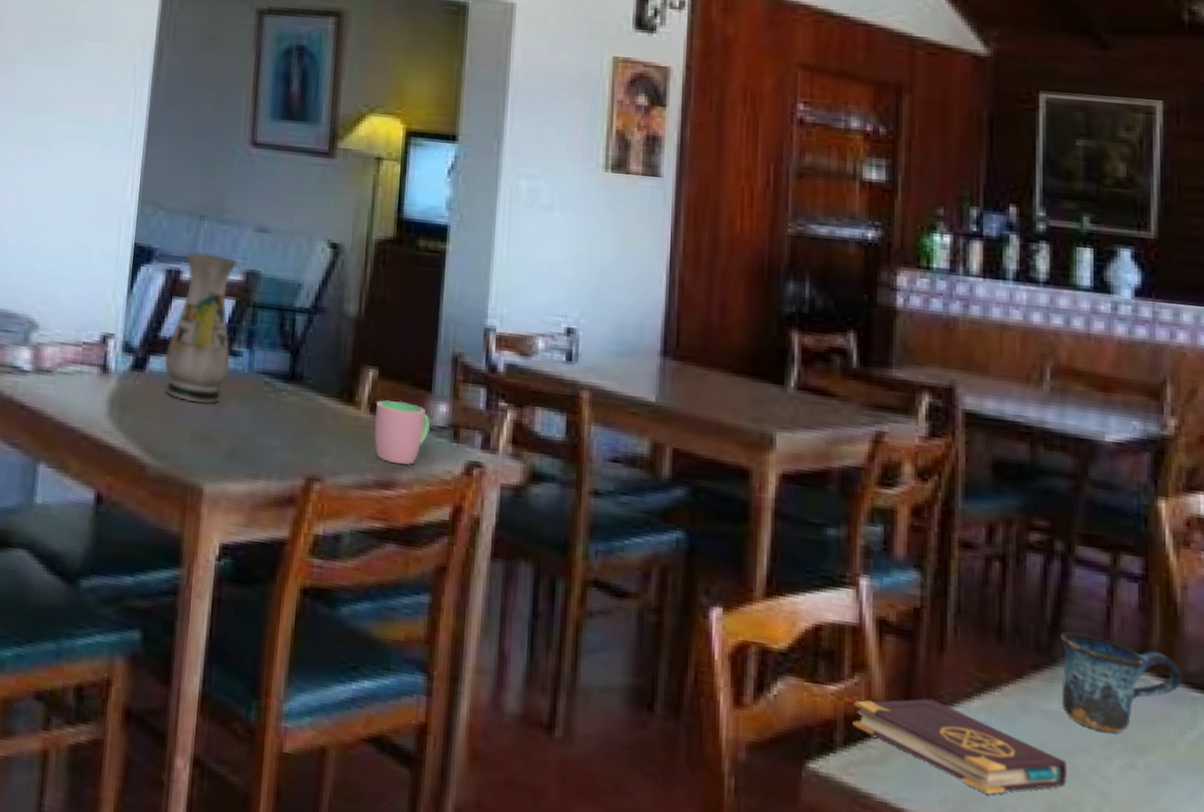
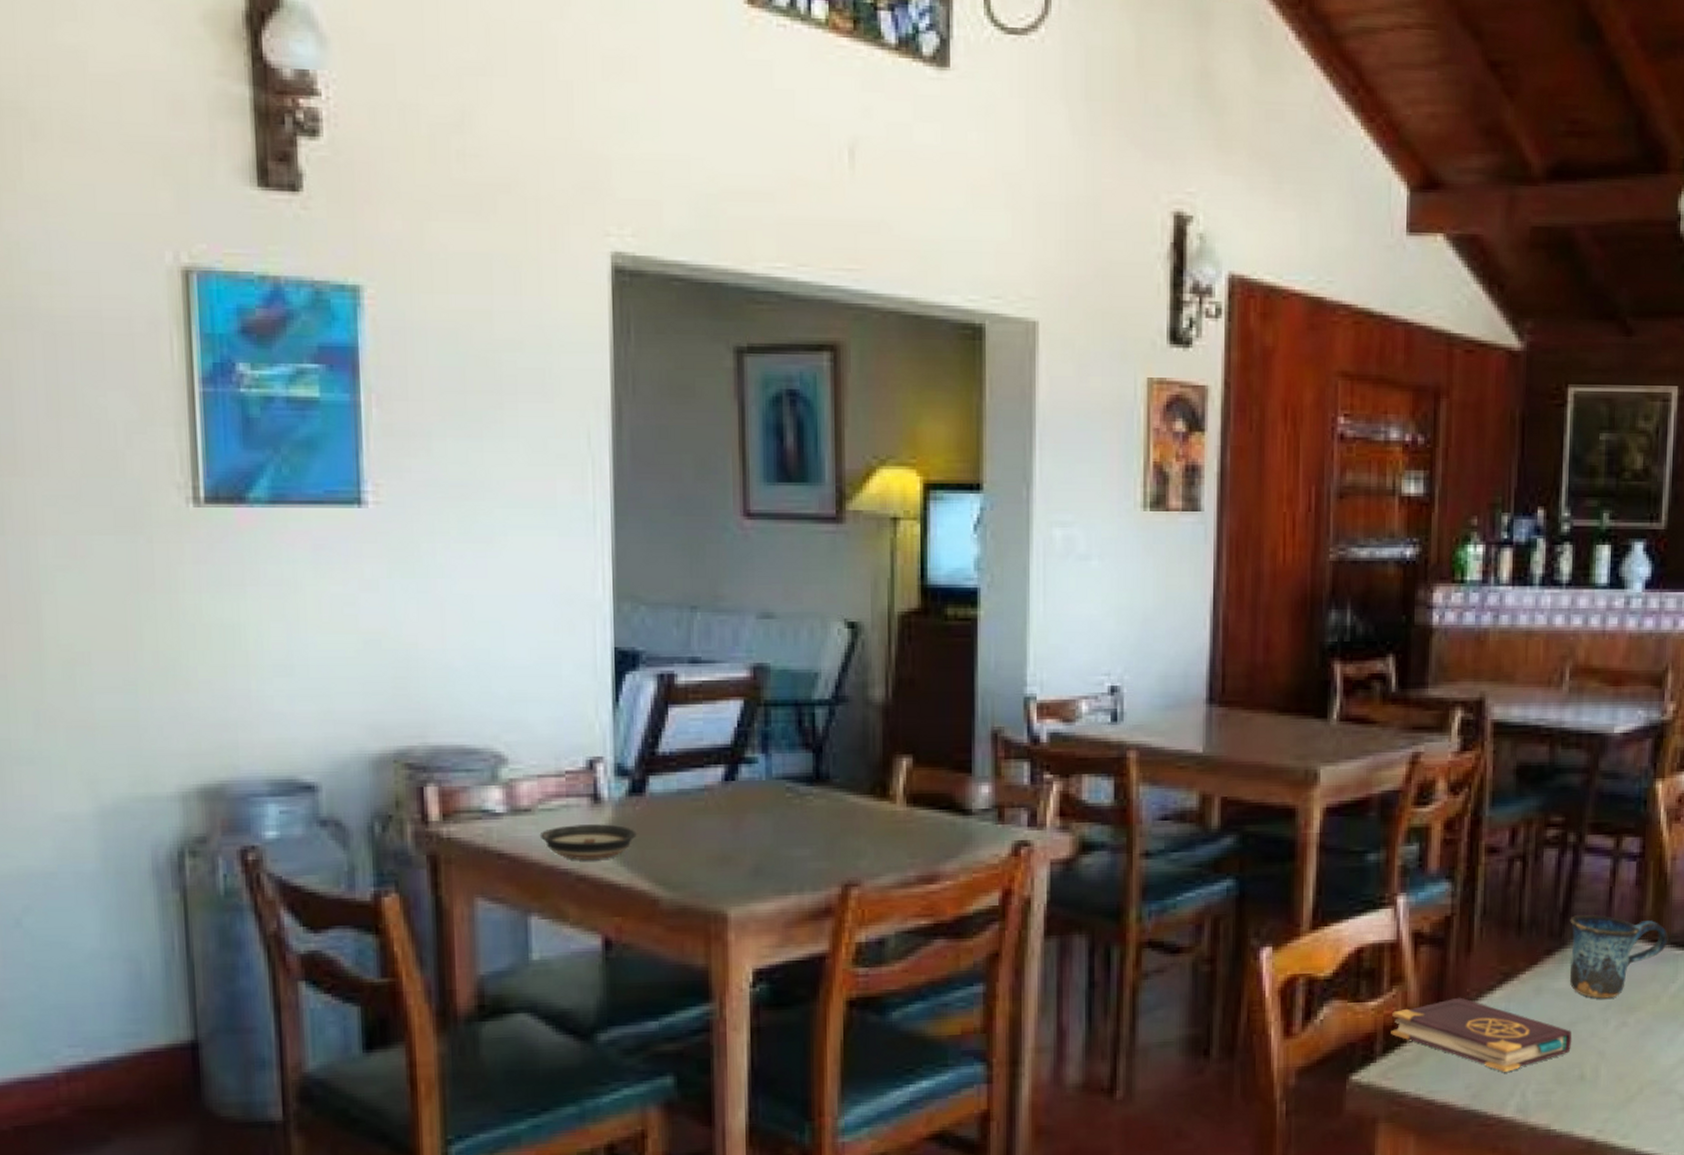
saucer: none [55,389,134,423] -> present [539,824,637,861]
vase: present [164,252,238,404] -> none [667,651,744,822]
cup: present [374,399,430,465] -> none [912,788,972,855]

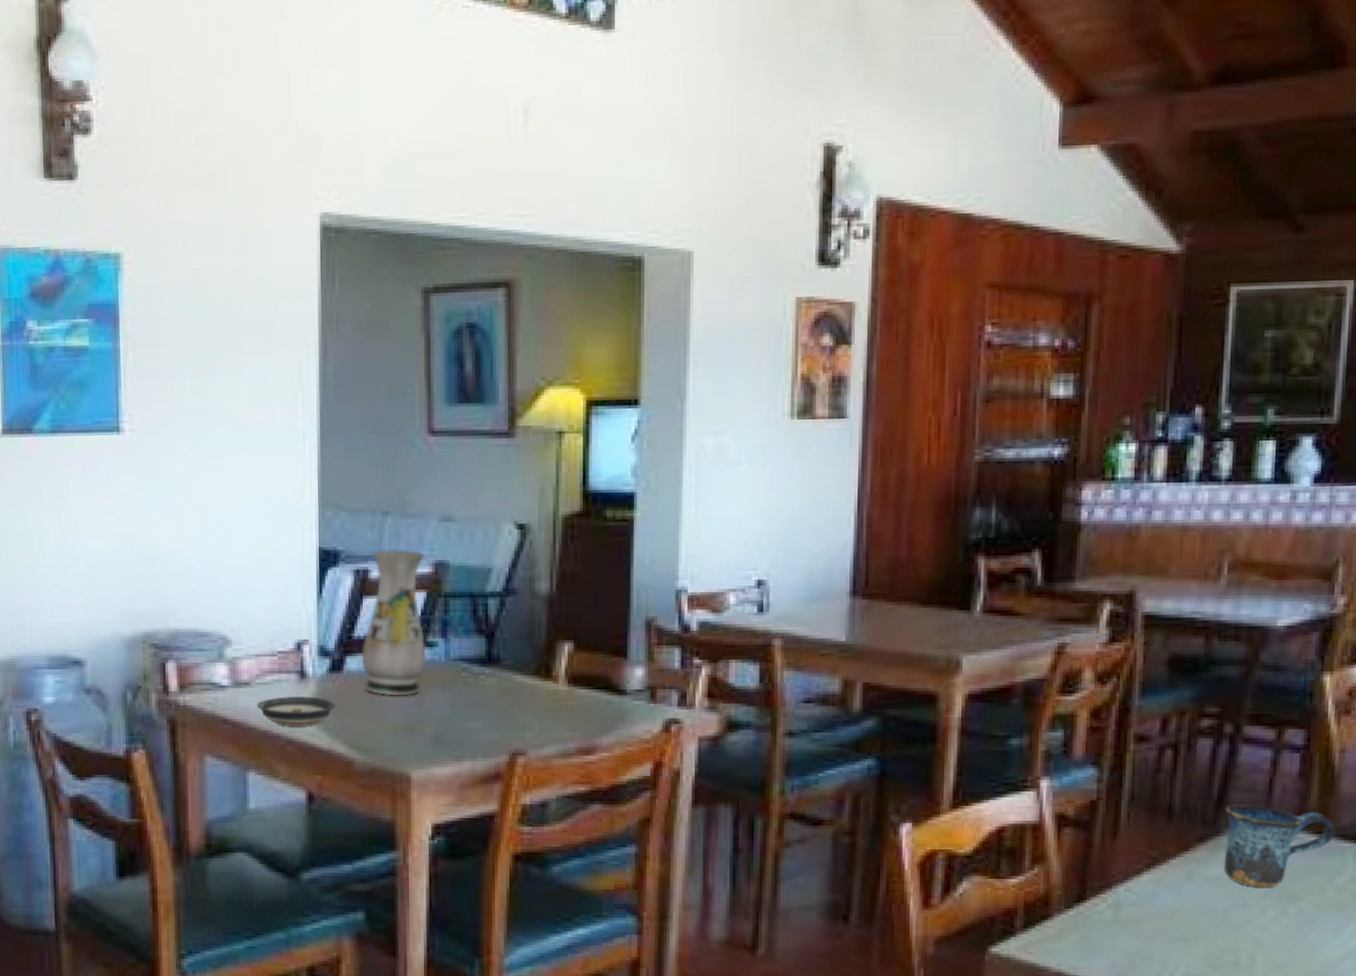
vase: none [667,651,744,822] -> present [361,550,426,696]
book: present [1391,997,1572,1072] -> none [1032,879,1226,953]

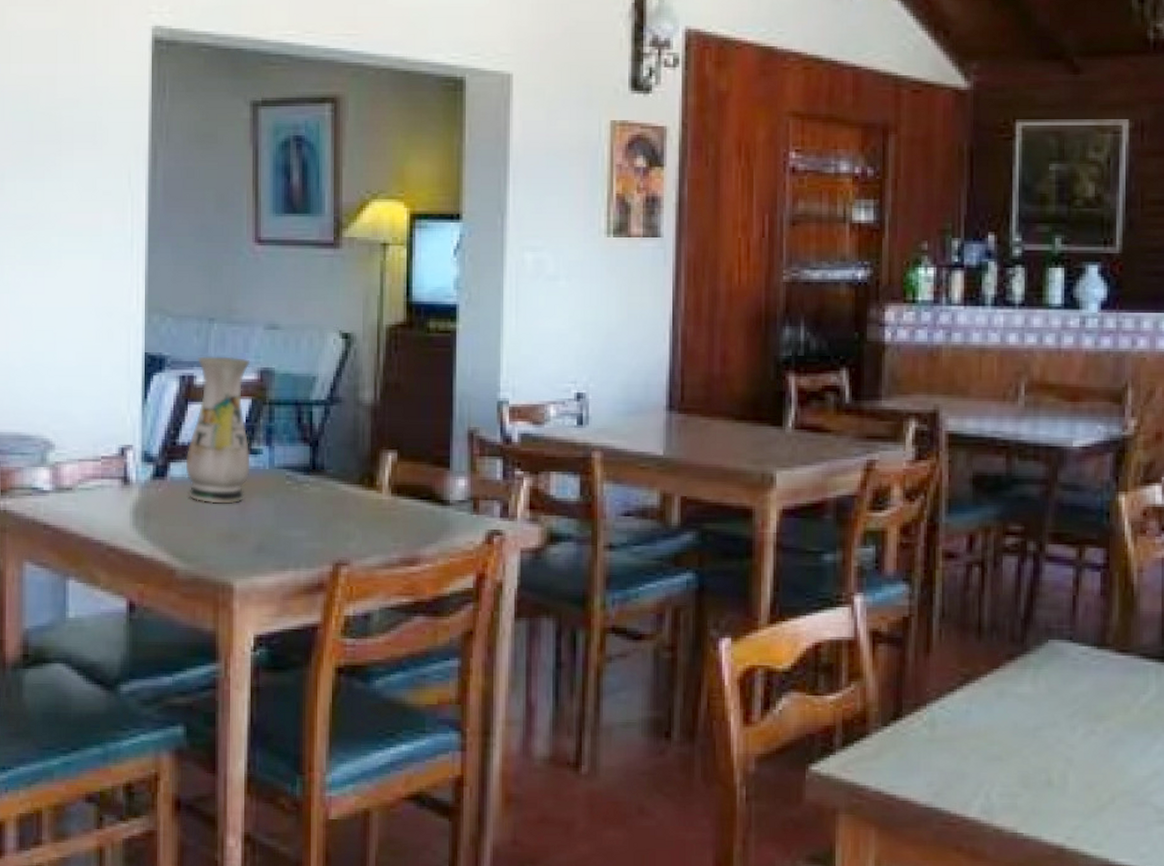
saucer: present [256,696,336,727] -> none [78,503,158,534]
mug: present [1225,804,1336,888] -> none [1032,622,1137,706]

